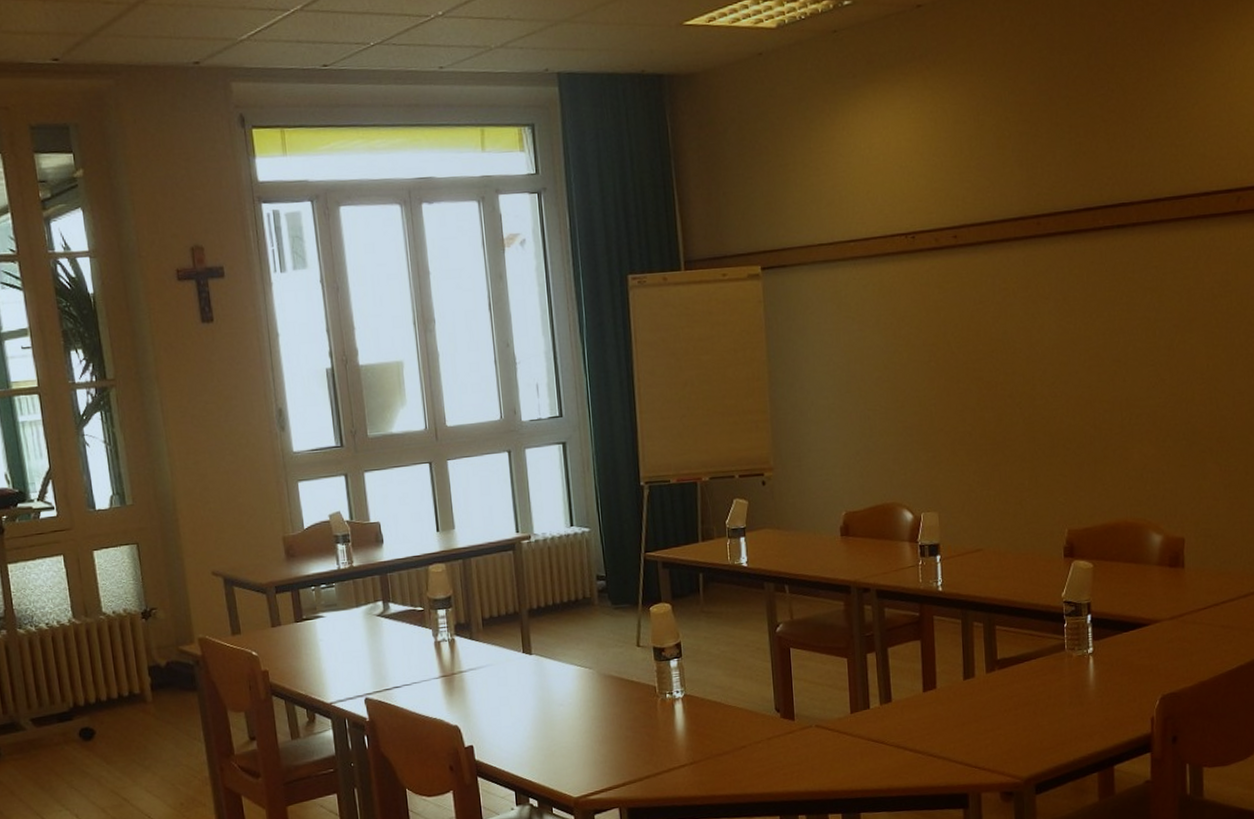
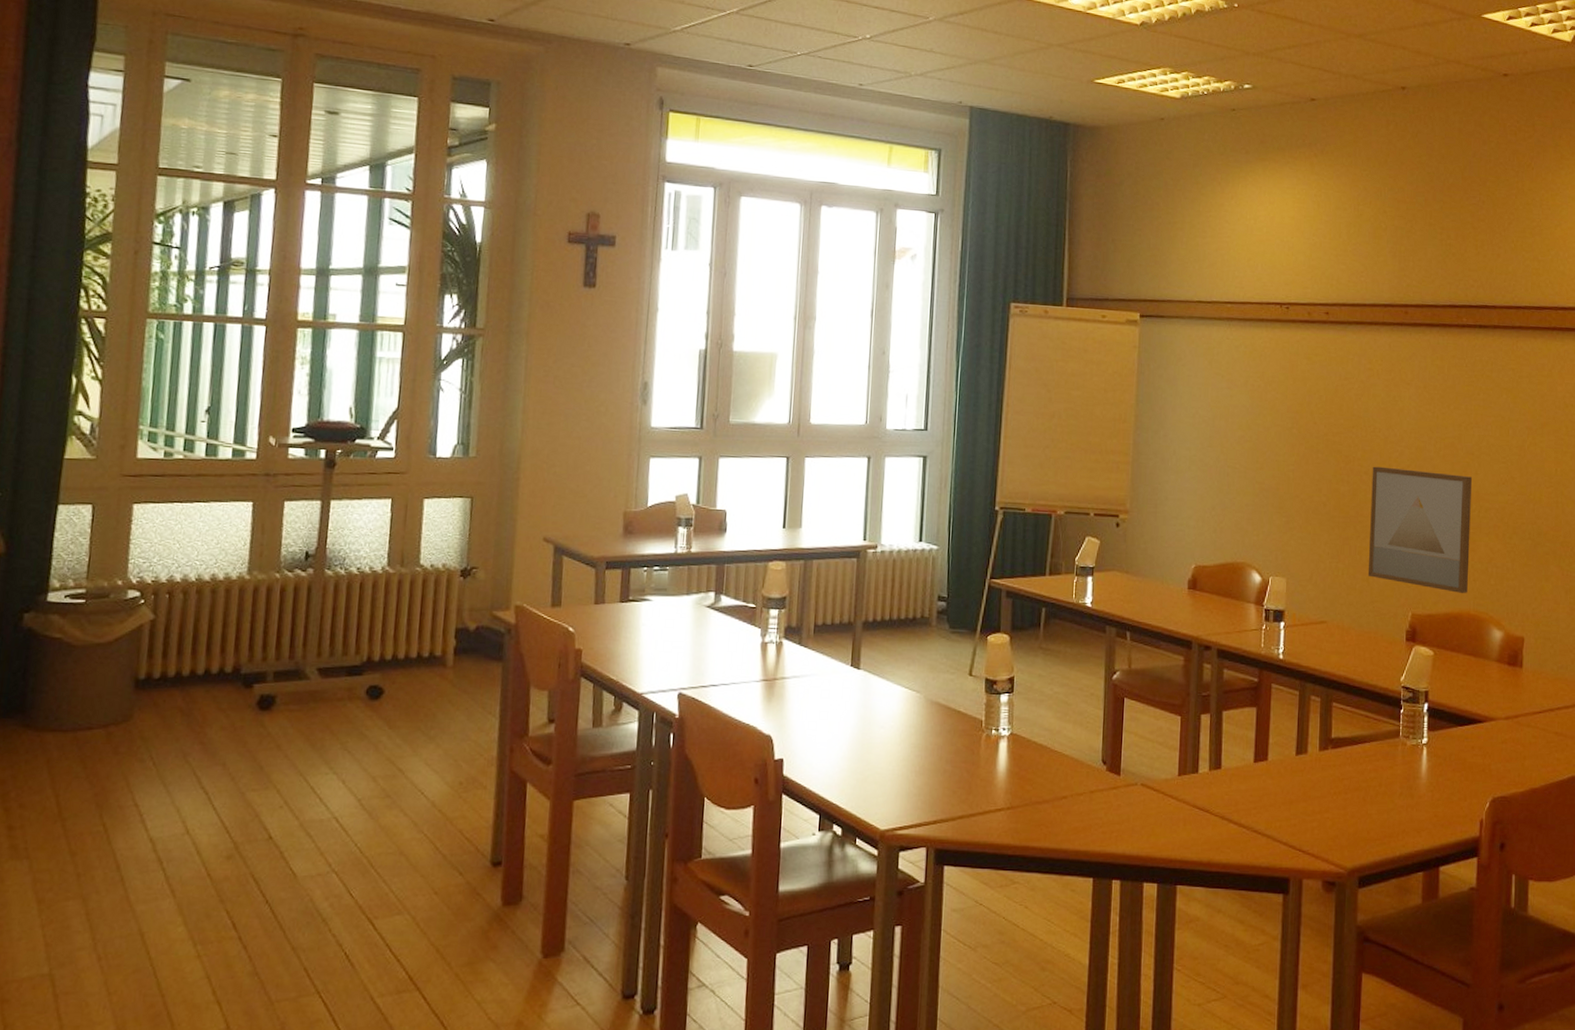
wall art: none [1016,384,1124,504] -> present [1367,466,1472,593]

